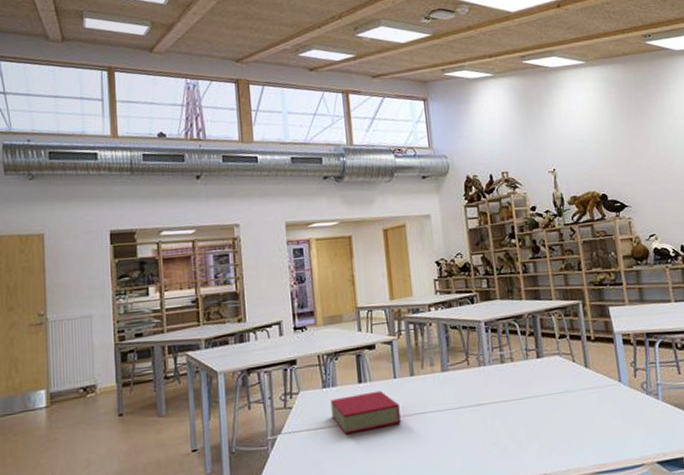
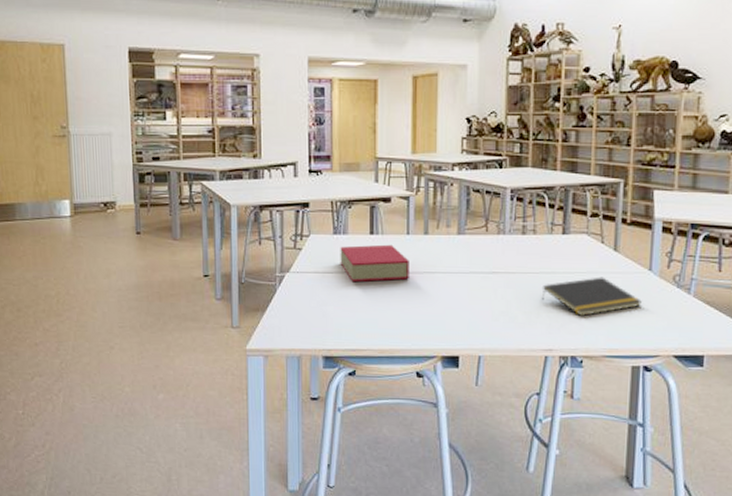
notepad: none [528,394,619,436] -> present [541,277,642,316]

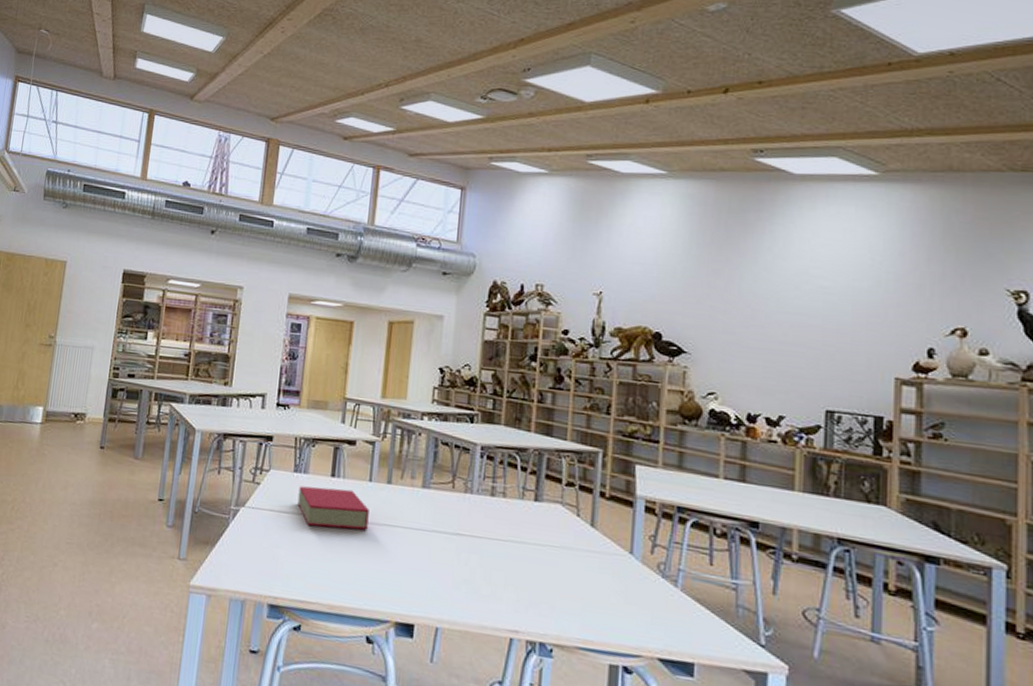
notepad: present [541,277,642,316] -> none [508,553,621,598]

